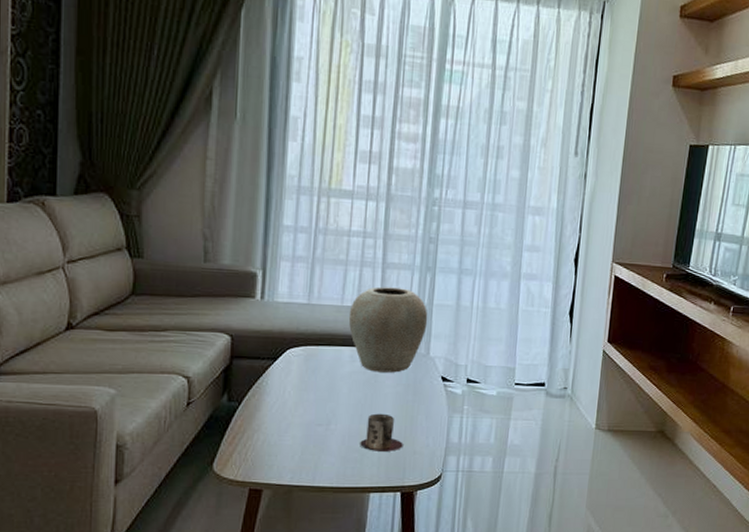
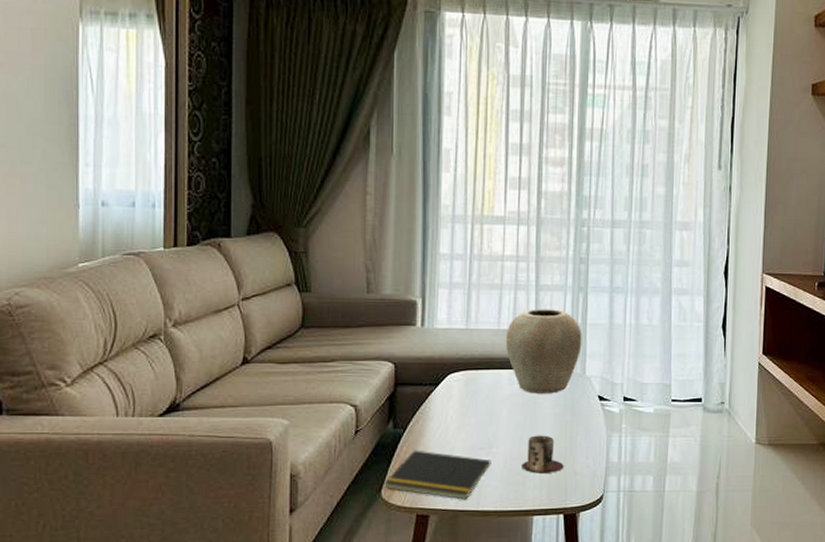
notepad: none [216,424,329,475] -> present [384,450,491,500]

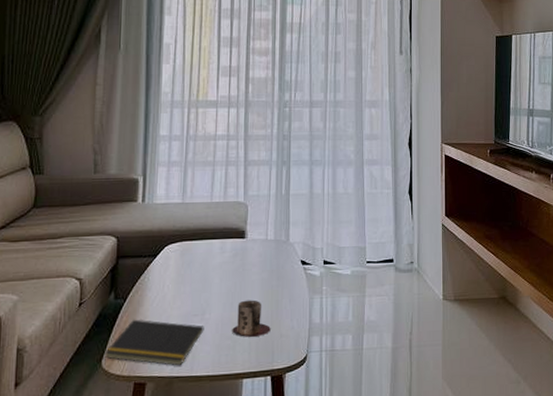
vase: present [505,309,582,394] -> none [217,182,286,261]

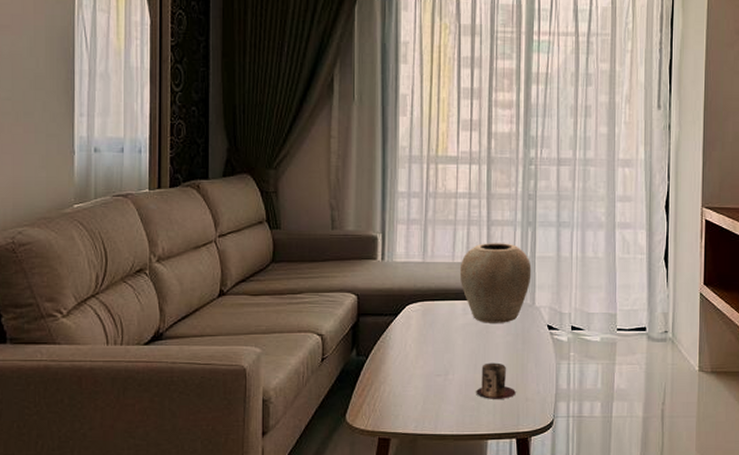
notepad: present [105,319,204,366] -> none [348,376,448,424]
vase: none [217,182,286,261] -> present [459,243,532,323]

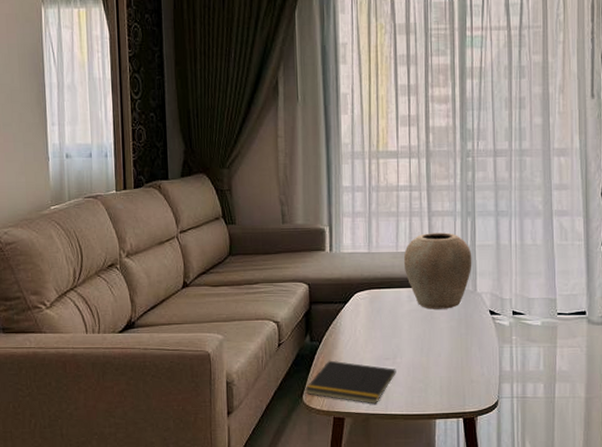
notepad: none [348,376,448,424] -> present [305,360,396,404]
mug: present [476,362,516,399] -> none [423,346,461,381]

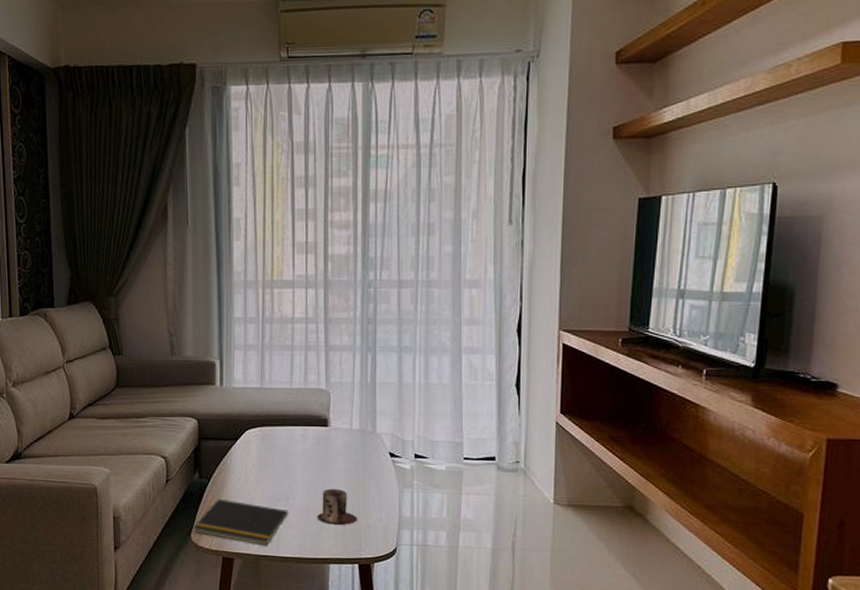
vase: present [403,232,472,309] -> none [298,369,372,450]
mug: none [423,346,461,381] -> present [317,488,357,525]

